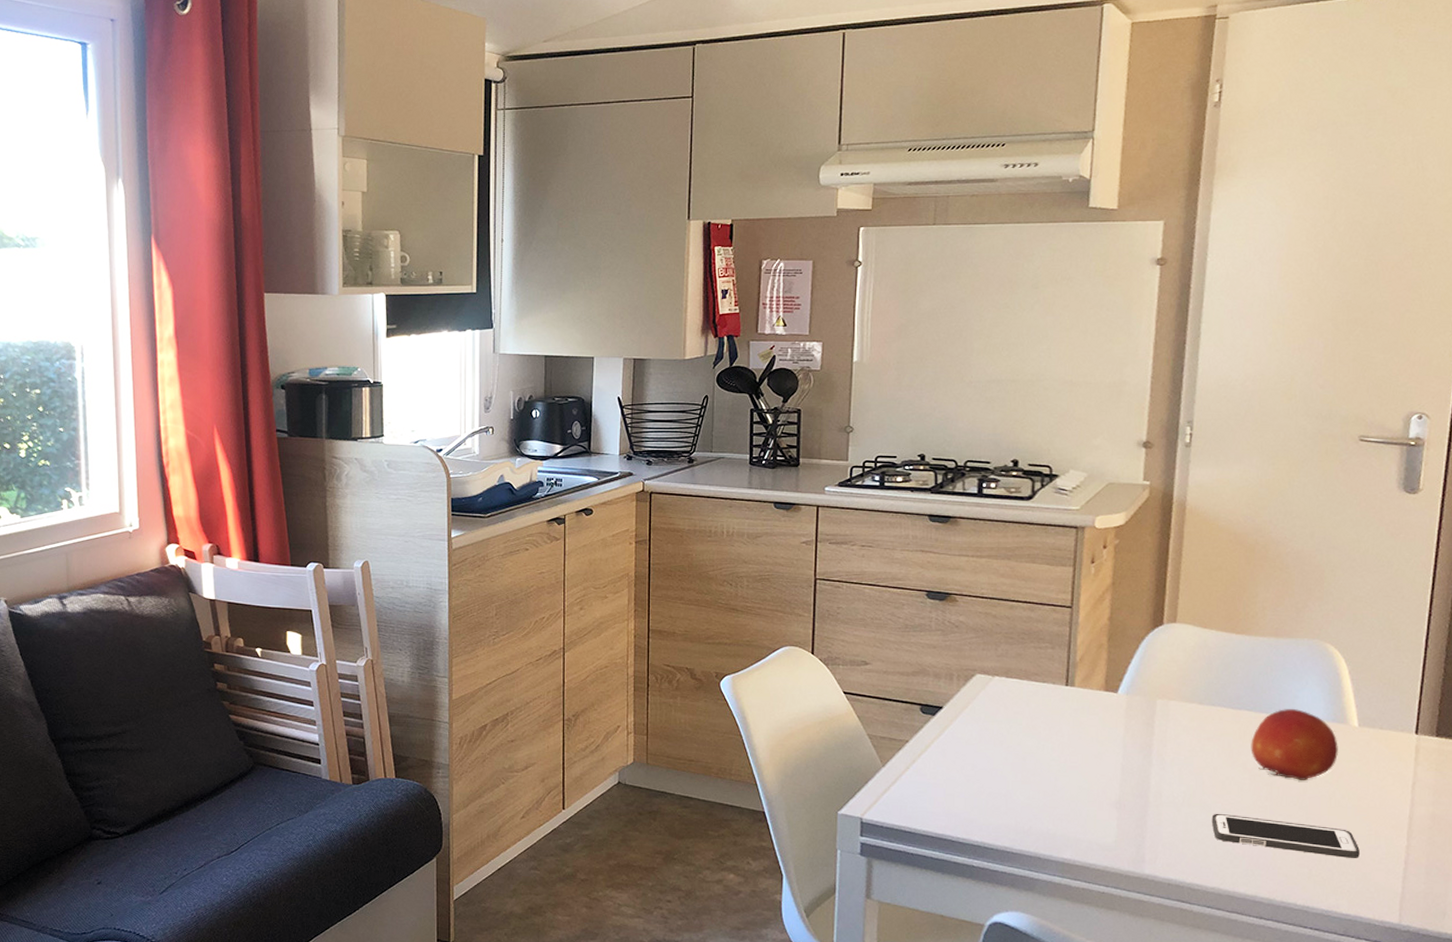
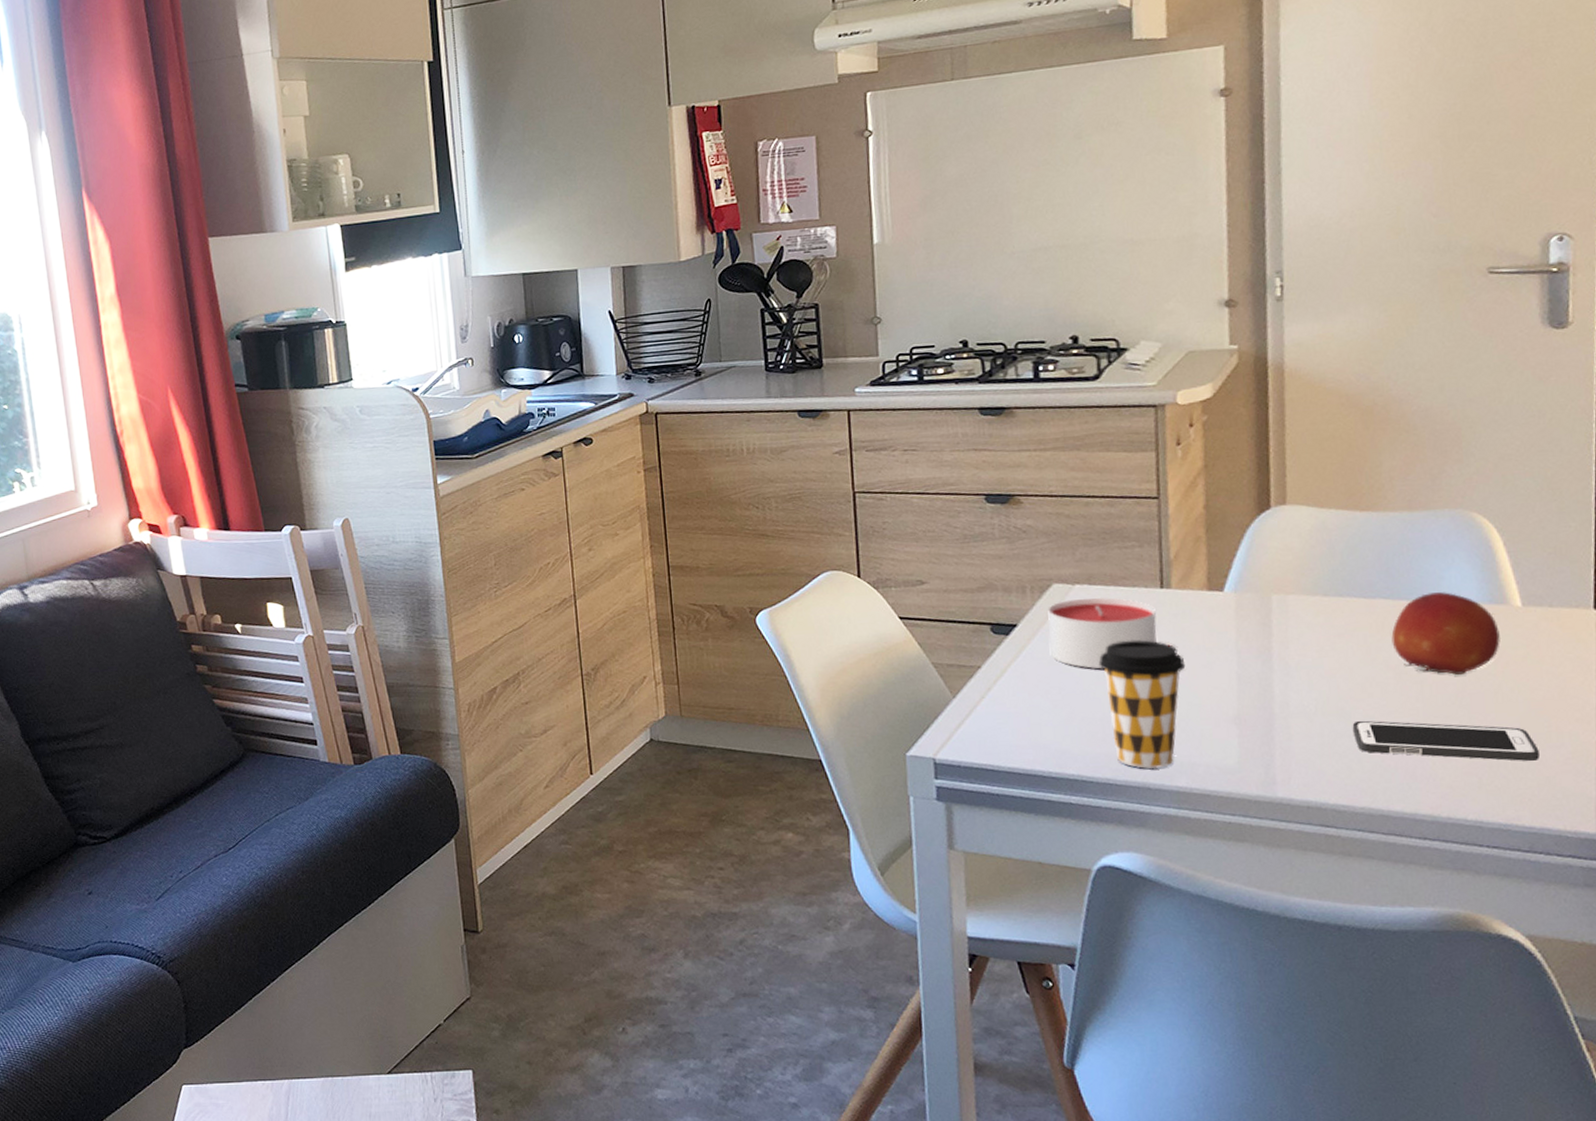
candle: none [968,689,1060,752] -> present [1048,598,1157,669]
coffee cup: none [1008,728,1080,842] -> present [1098,640,1186,769]

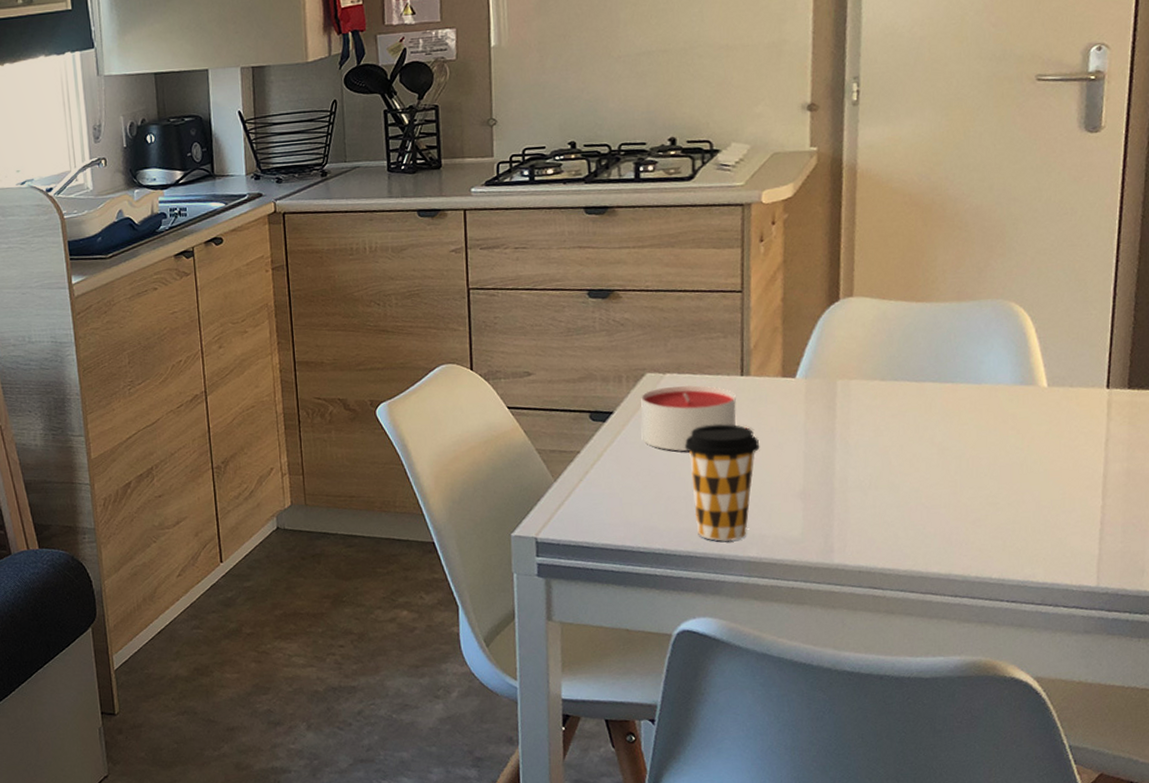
cell phone: present [1352,720,1540,761] -> none [900,492,1054,525]
fruit: present [1391,592,1500,675] -> none [937,375,1028,450]

